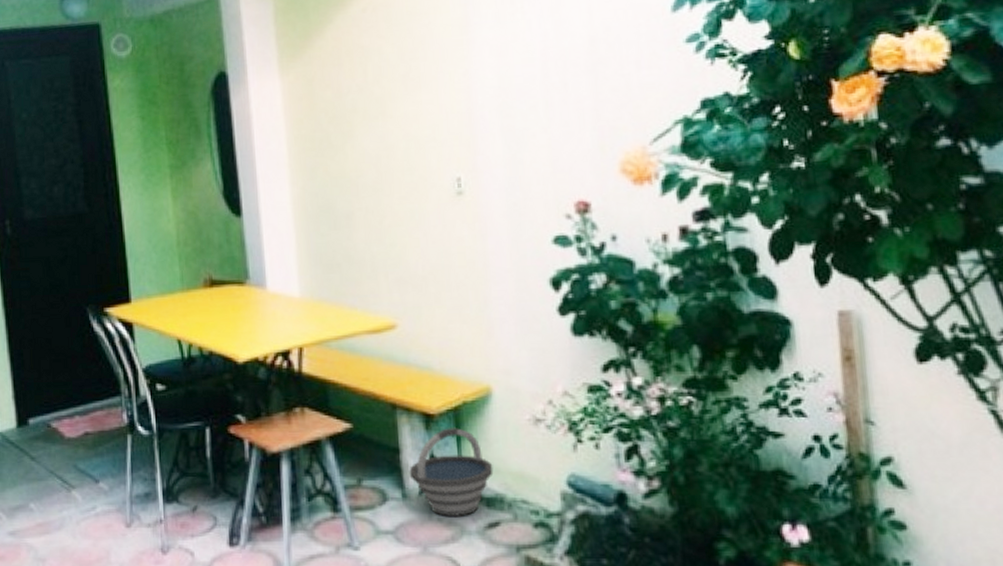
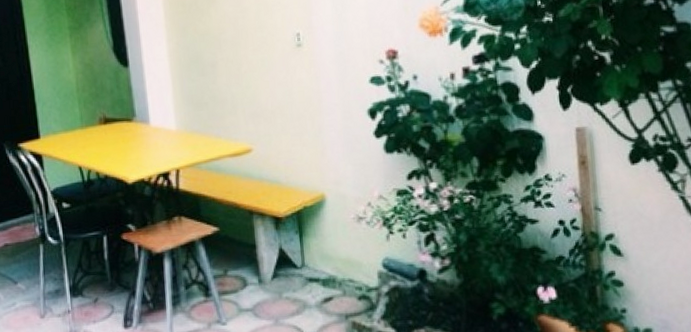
bucket: present [409,428,494,516] -> none [263,227,328,295]

